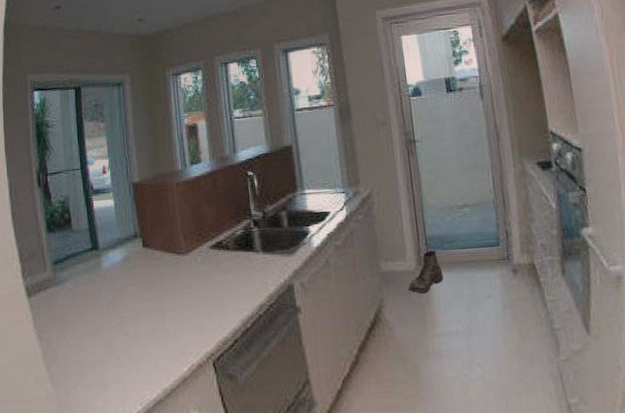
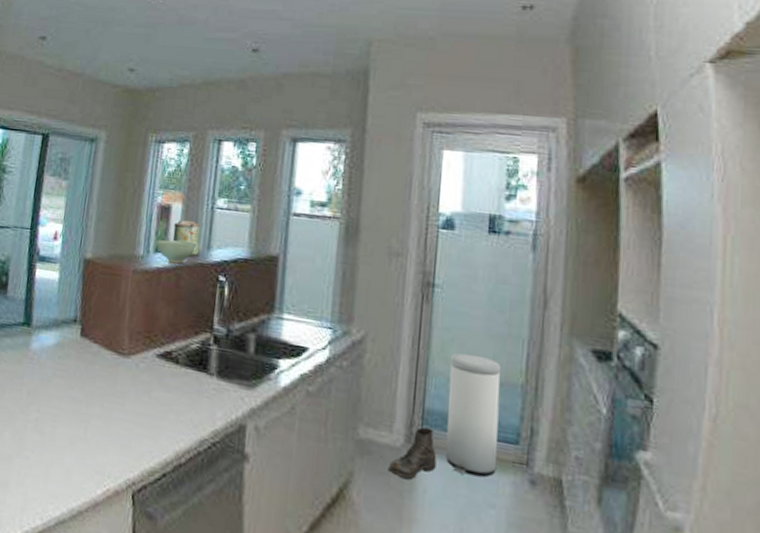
bowl: none [190,149,225,171] -> present [156,239,198,264]
canister: none [202,132,228,161] -> present [172,220,200,257]
pedal bin: none [438,186,487,279] -> present [445,353,501,477]

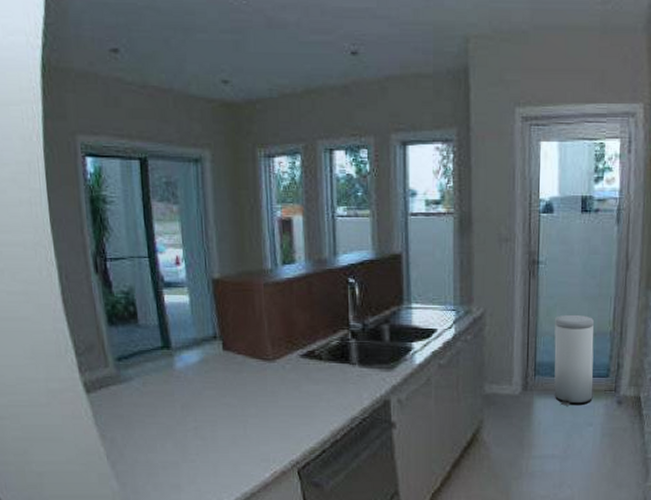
bowl: present [156,239,198,264] -> none [282,250,324,273]
canister: present [172,220,200,257] -> none [298,230,326,263]
boot: present [388,427,437,480] -> none [510,376,547,418]

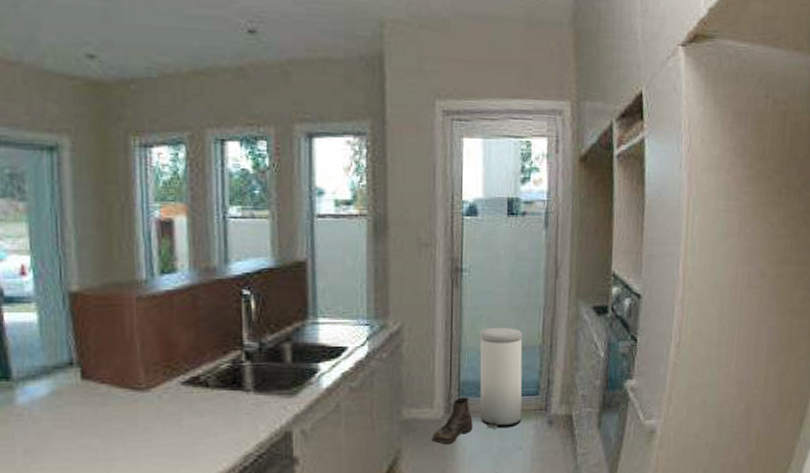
boot: none [510,376,547,418] -> present [432,397,473,445]

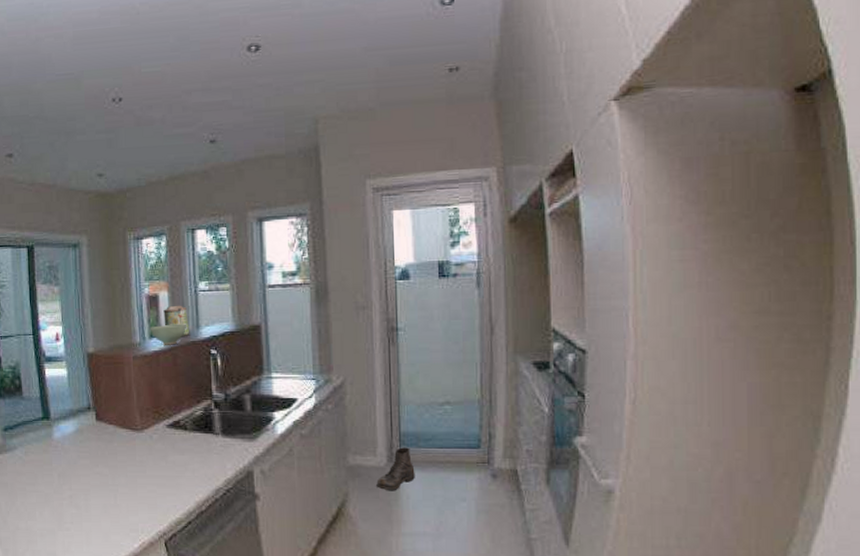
bowl: none [160,257,212,283] -> present [150,323,187,345]
canister: none [180,234,216,273] -> present [163,305,190,336]
pedal bin: present [479,327,523,429] -> none [418,382,464,479]

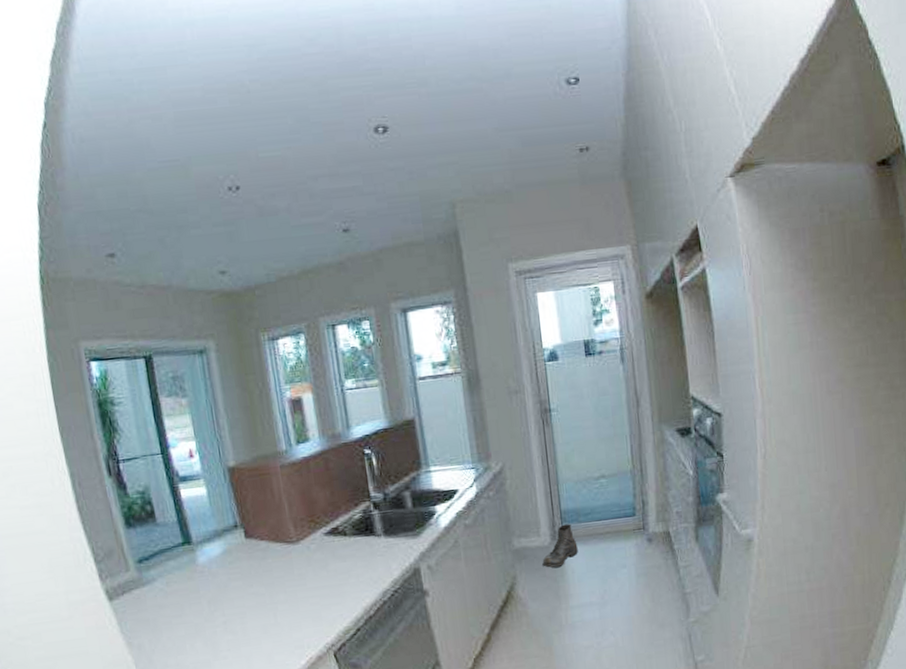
bowl: present [150,323,187,345] -> none [296,425,337,450]
canister: present [163,305,190,336] -> none [309,406,340,439]

